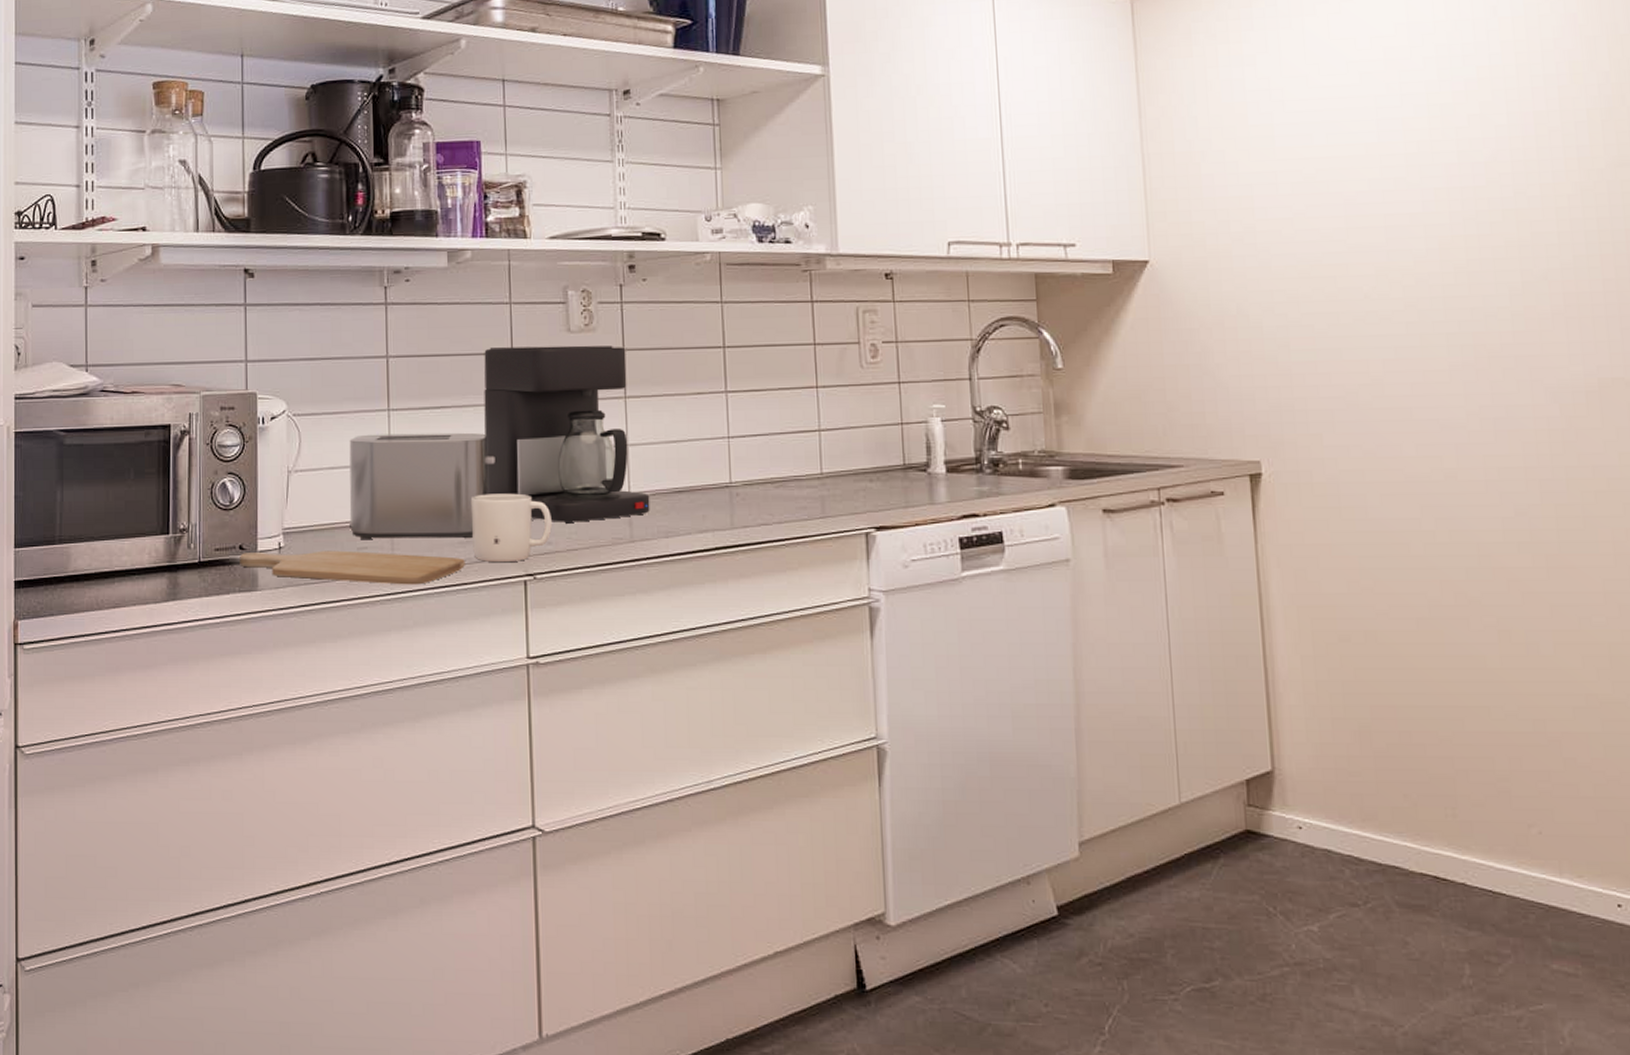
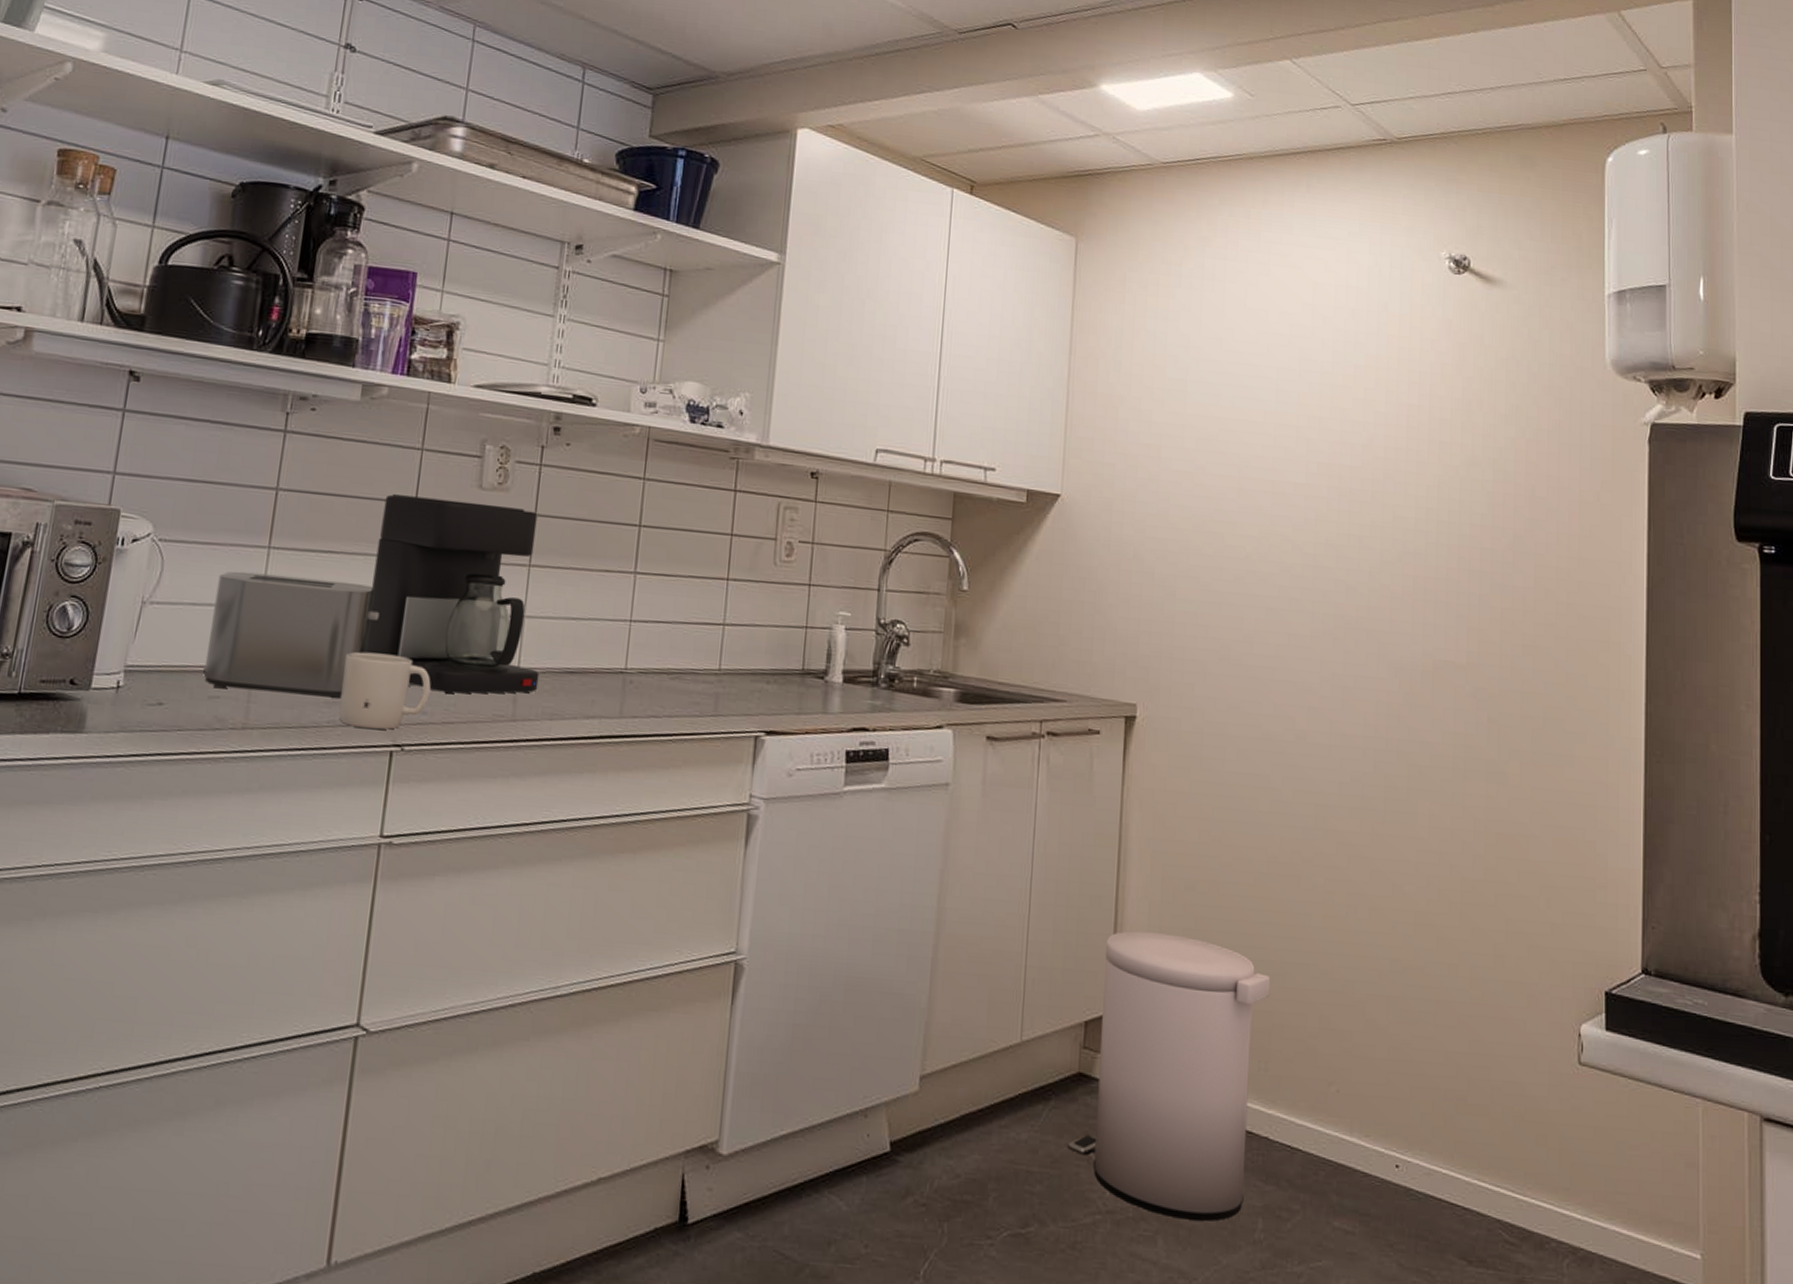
chopping board: present [240,550,465,585] -> none [67,688,328,745]
pedal bin: none [1242,686,1449,969] -> present [1066,931,1271,1221]

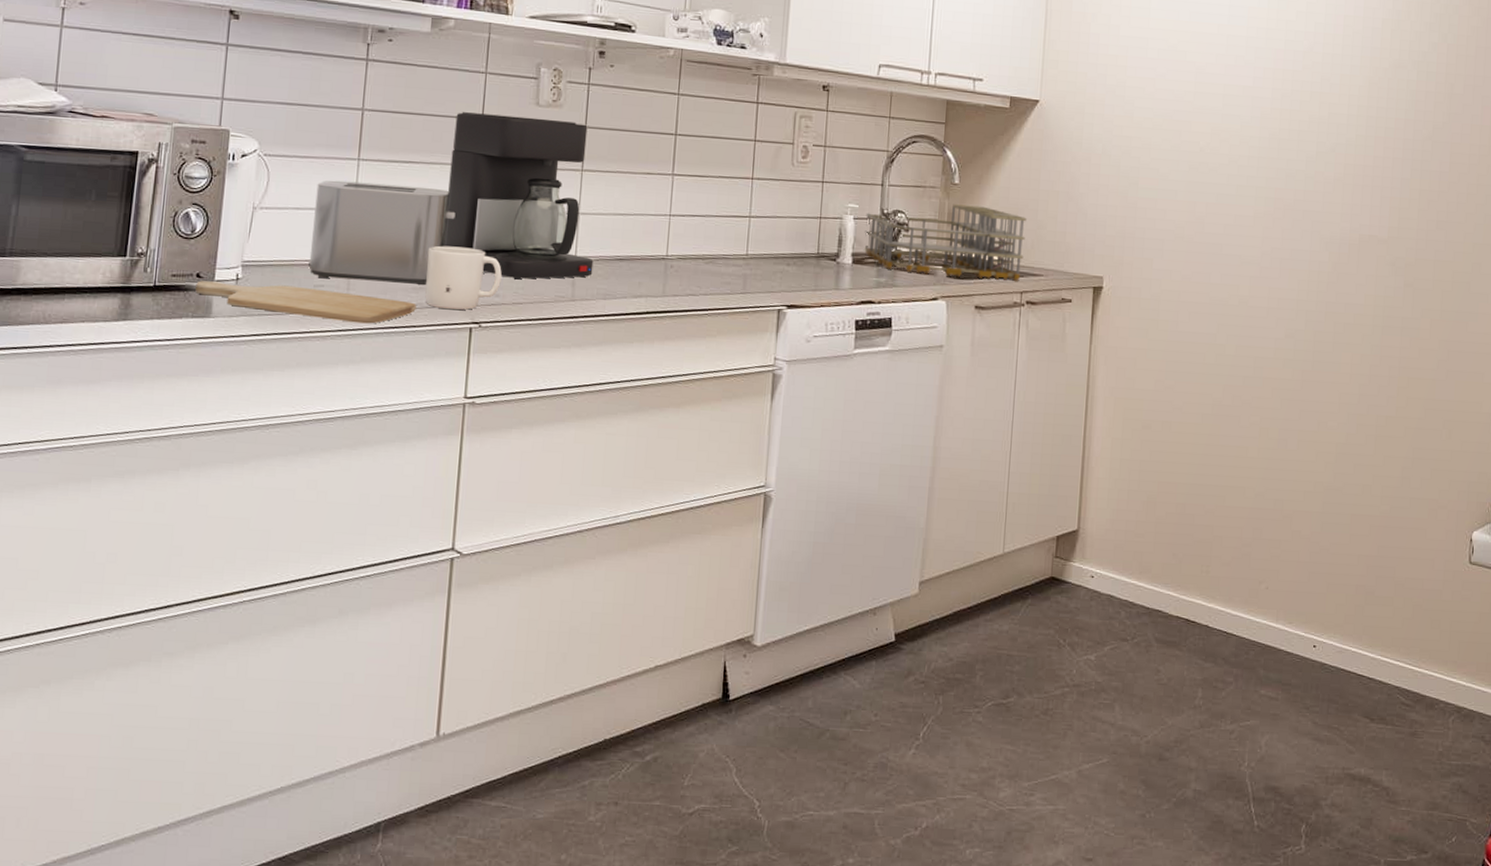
chopping board: none [67,688,328,745] -> present [195,281,416,324]
dish rack: none [857,614,1046,709] -> present [864,204,1027,282]
pedal bin: present [1066,931,1271,1221] -> none [1041,463,1213,691]

